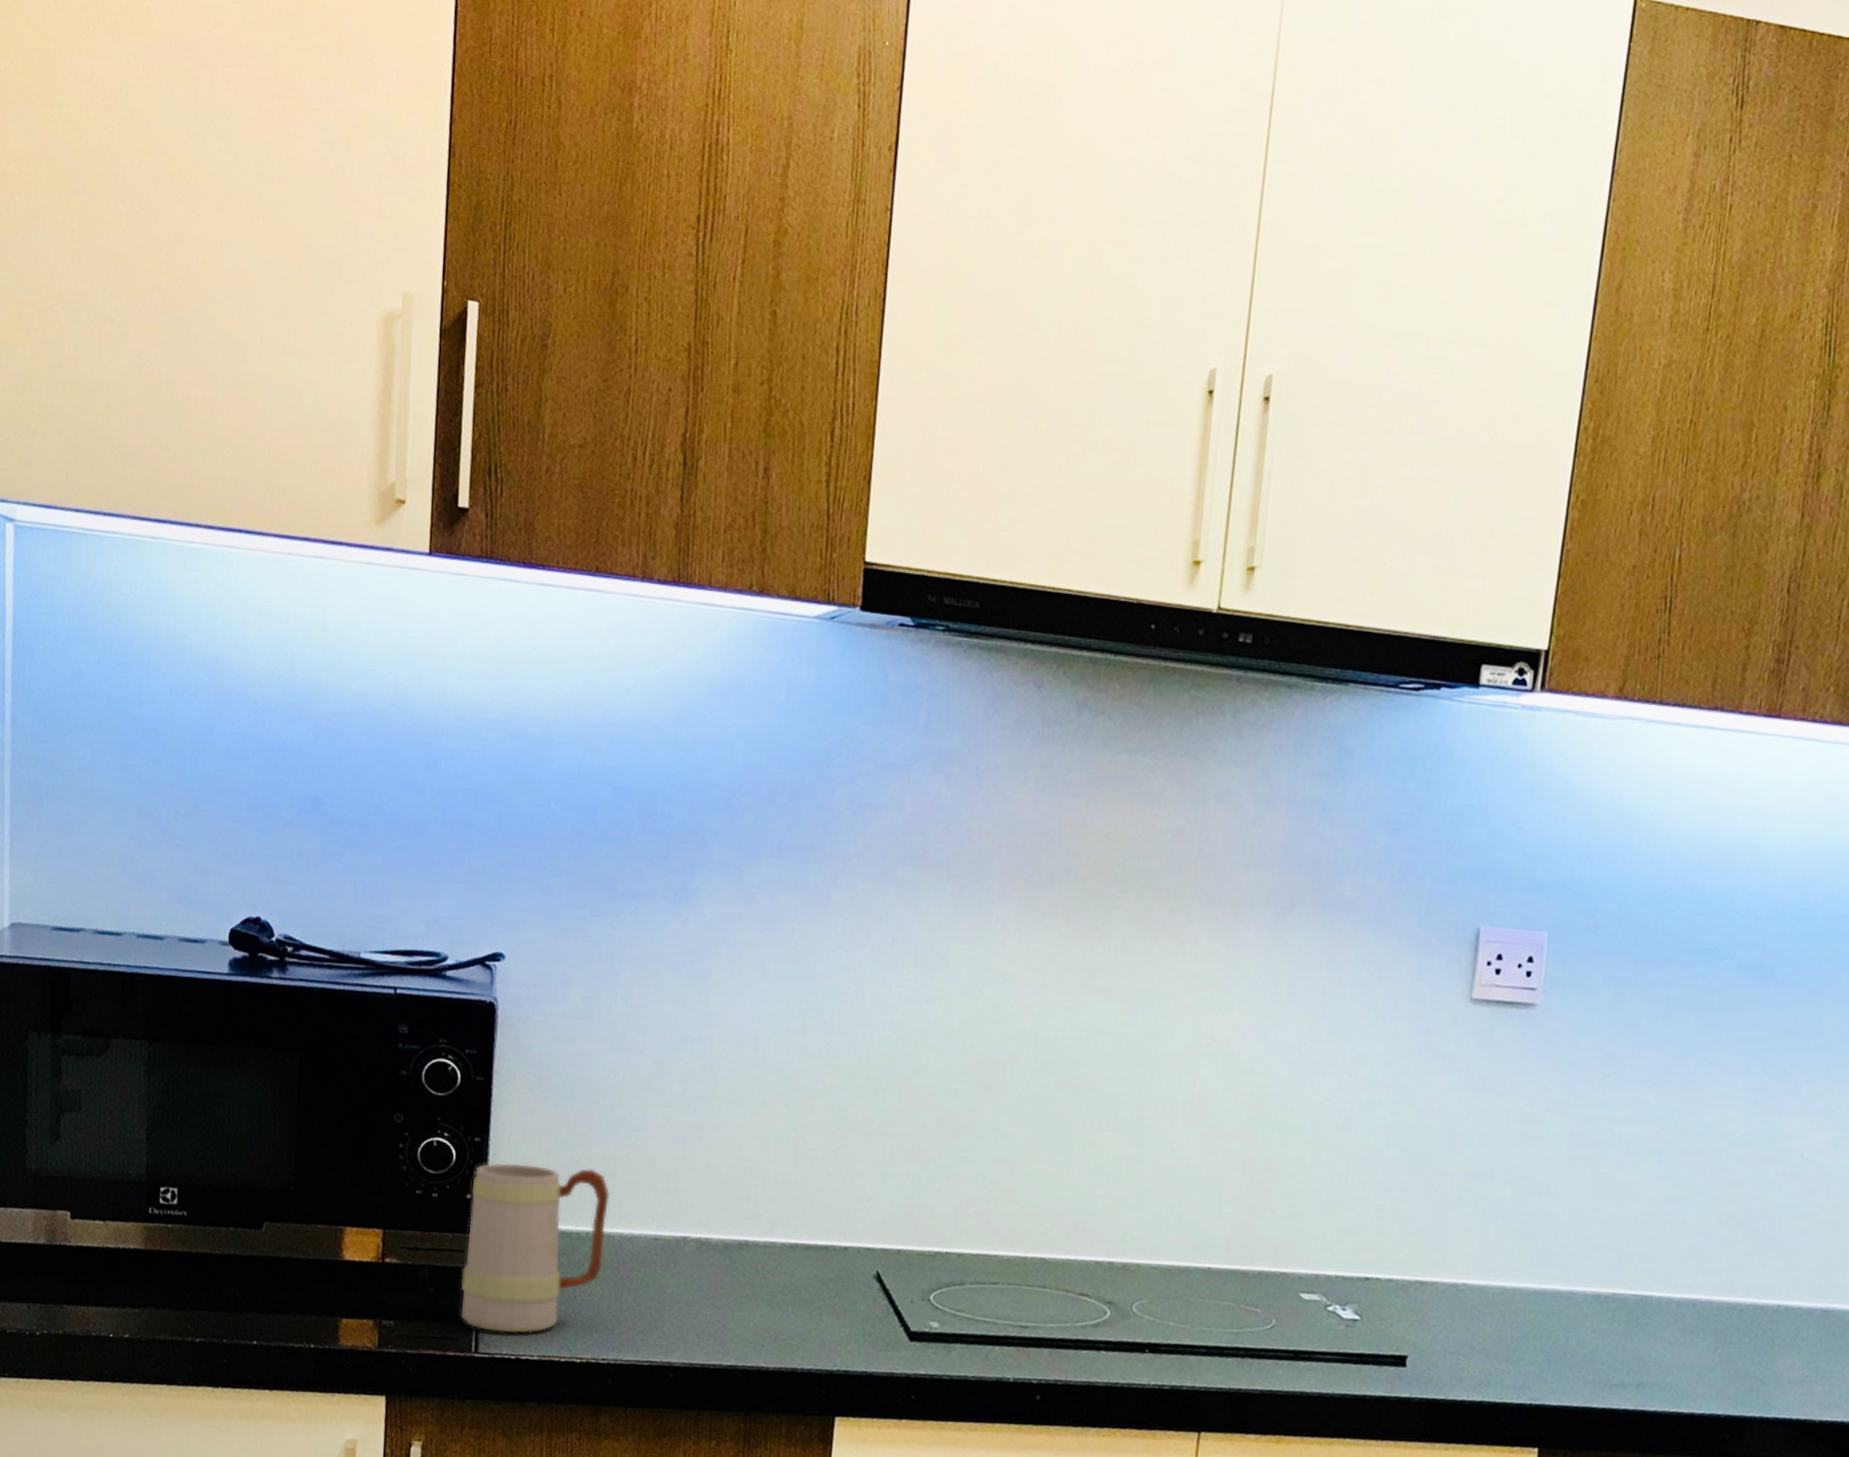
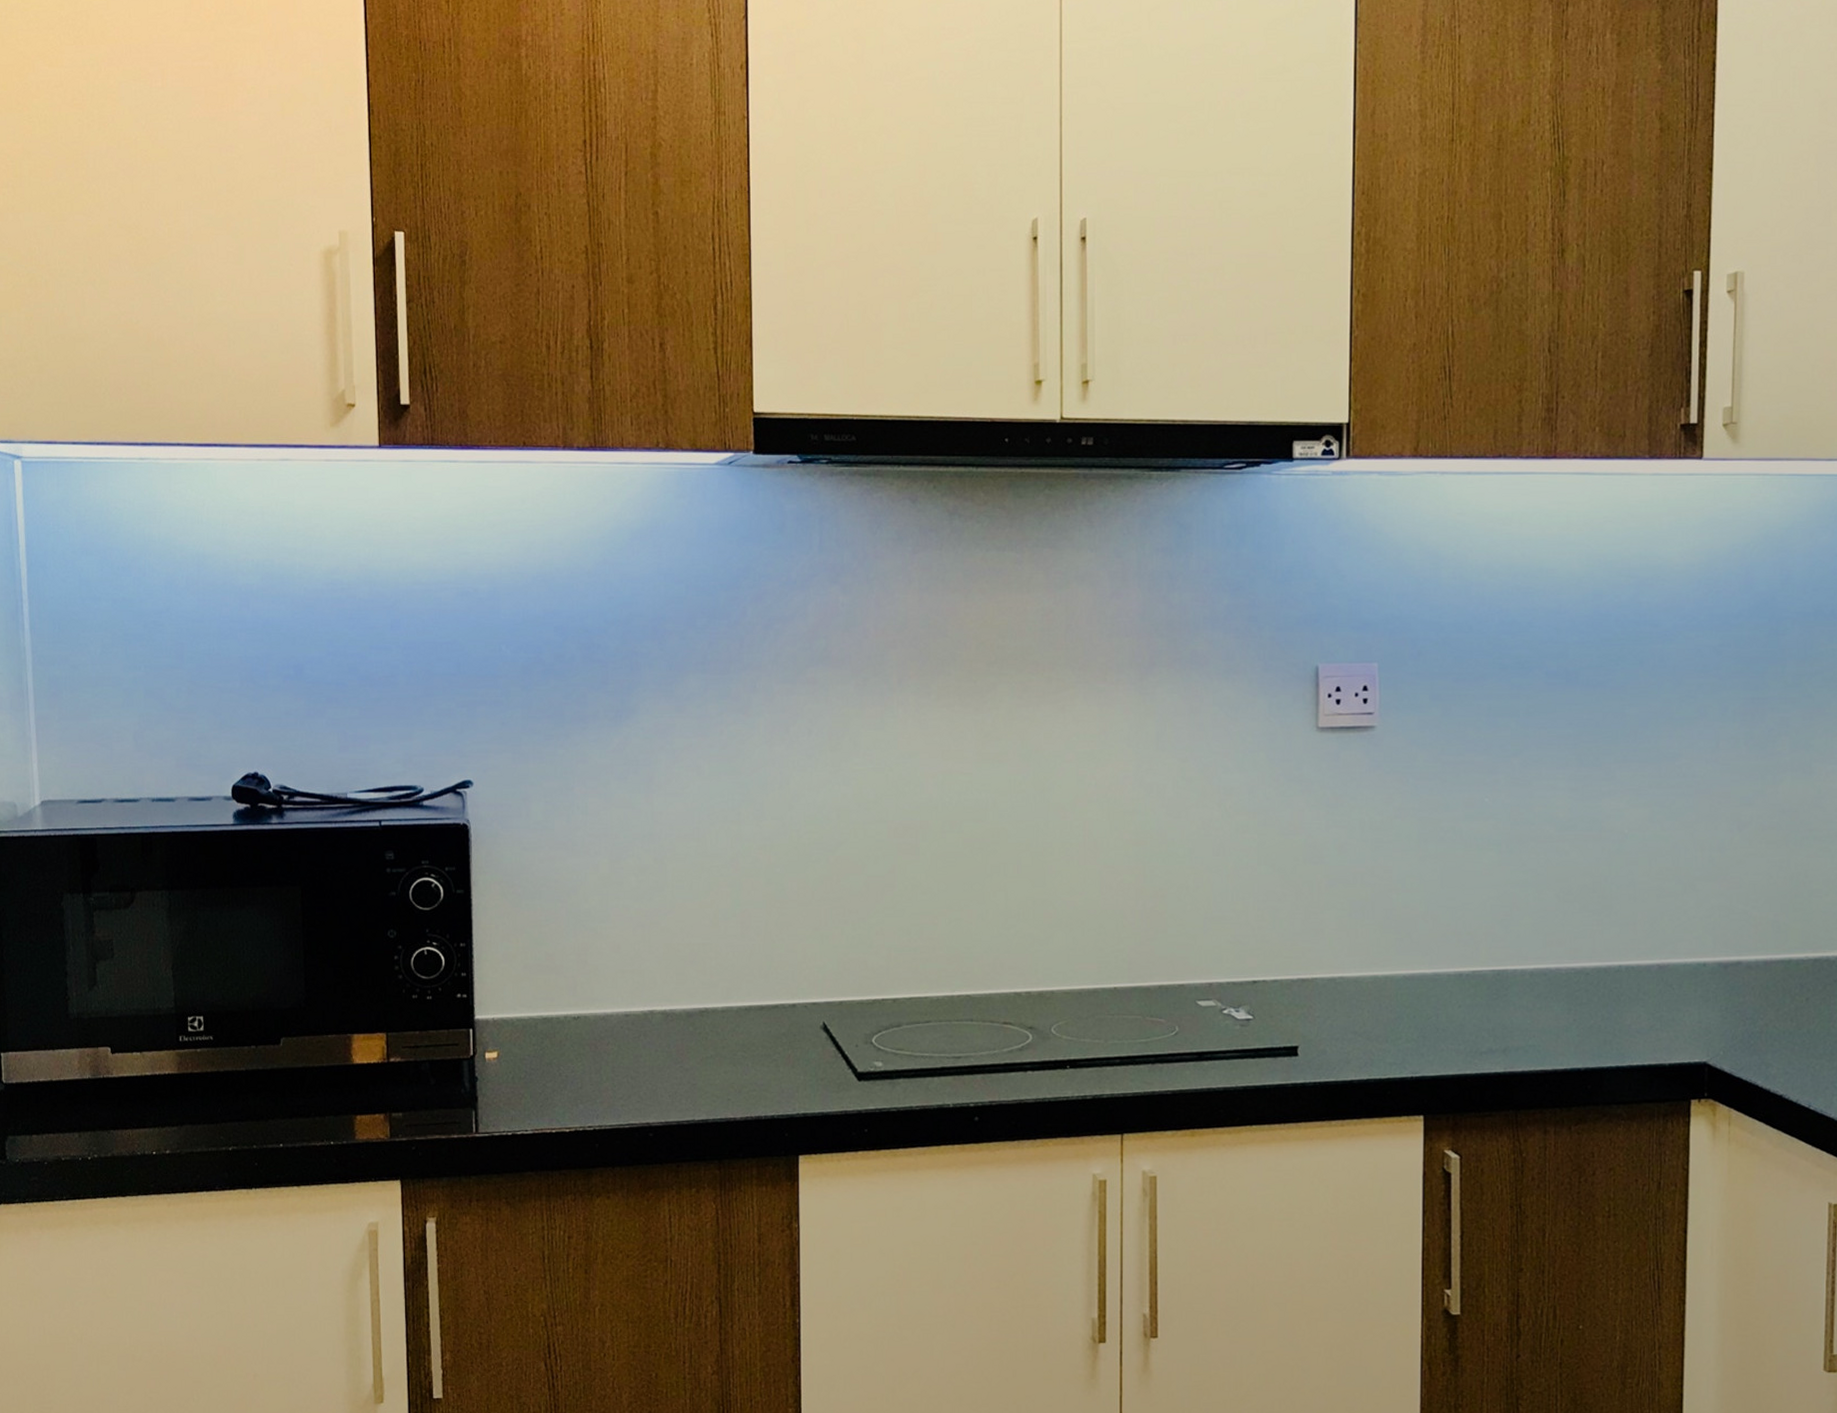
mug: present [460,1162,611,1334] -> none [458,959,583,1113]

